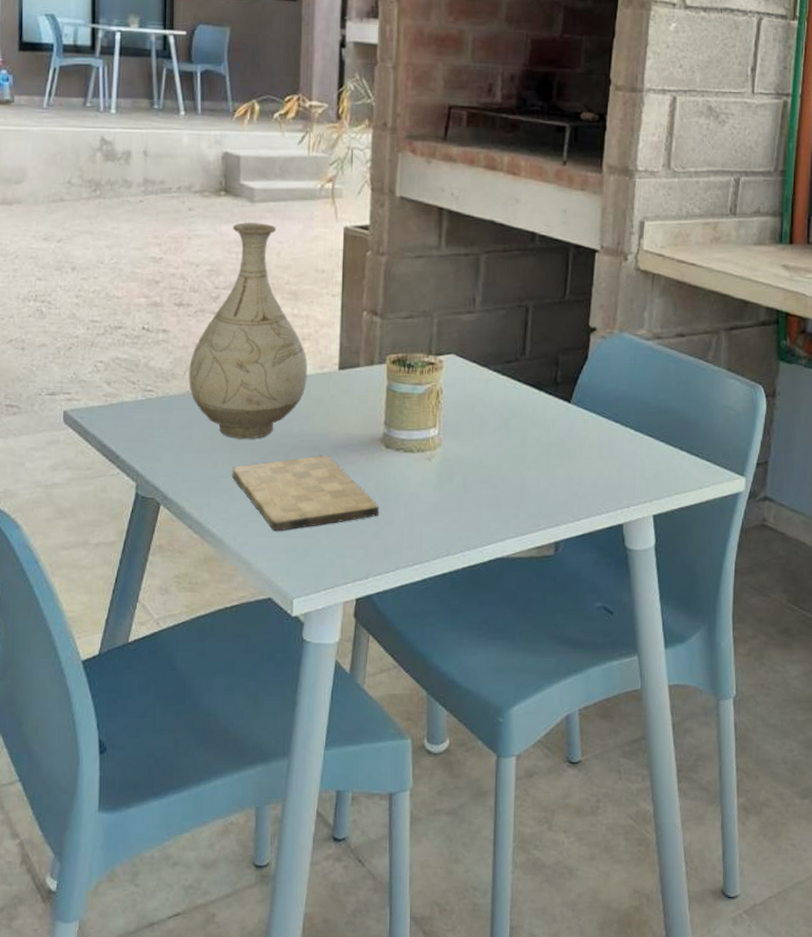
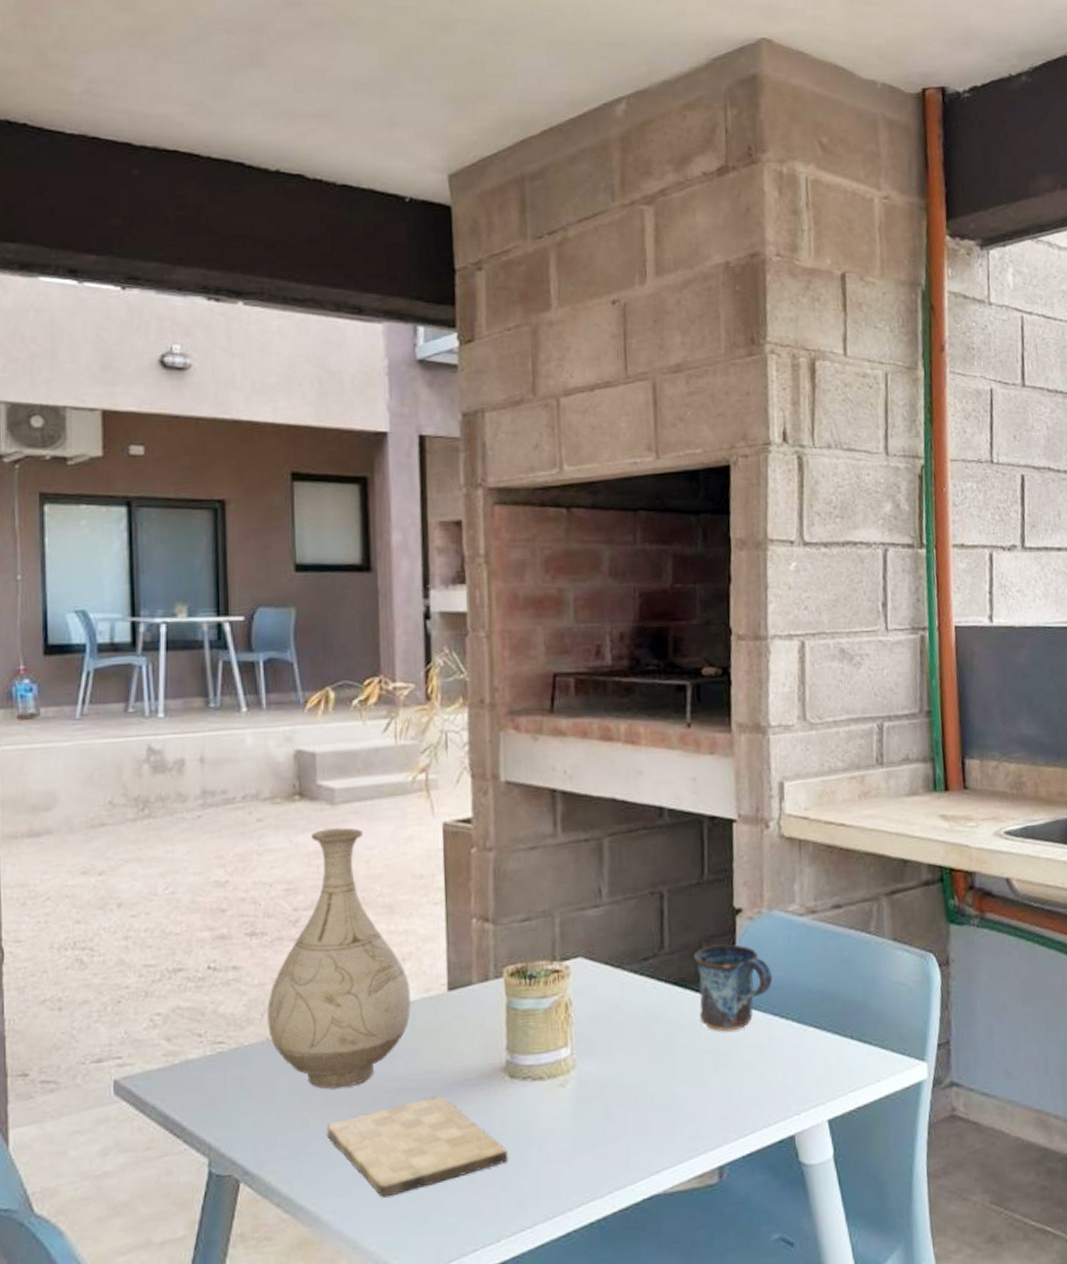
mug: none [550,356,617,431] -> present [693,943,772,1032]

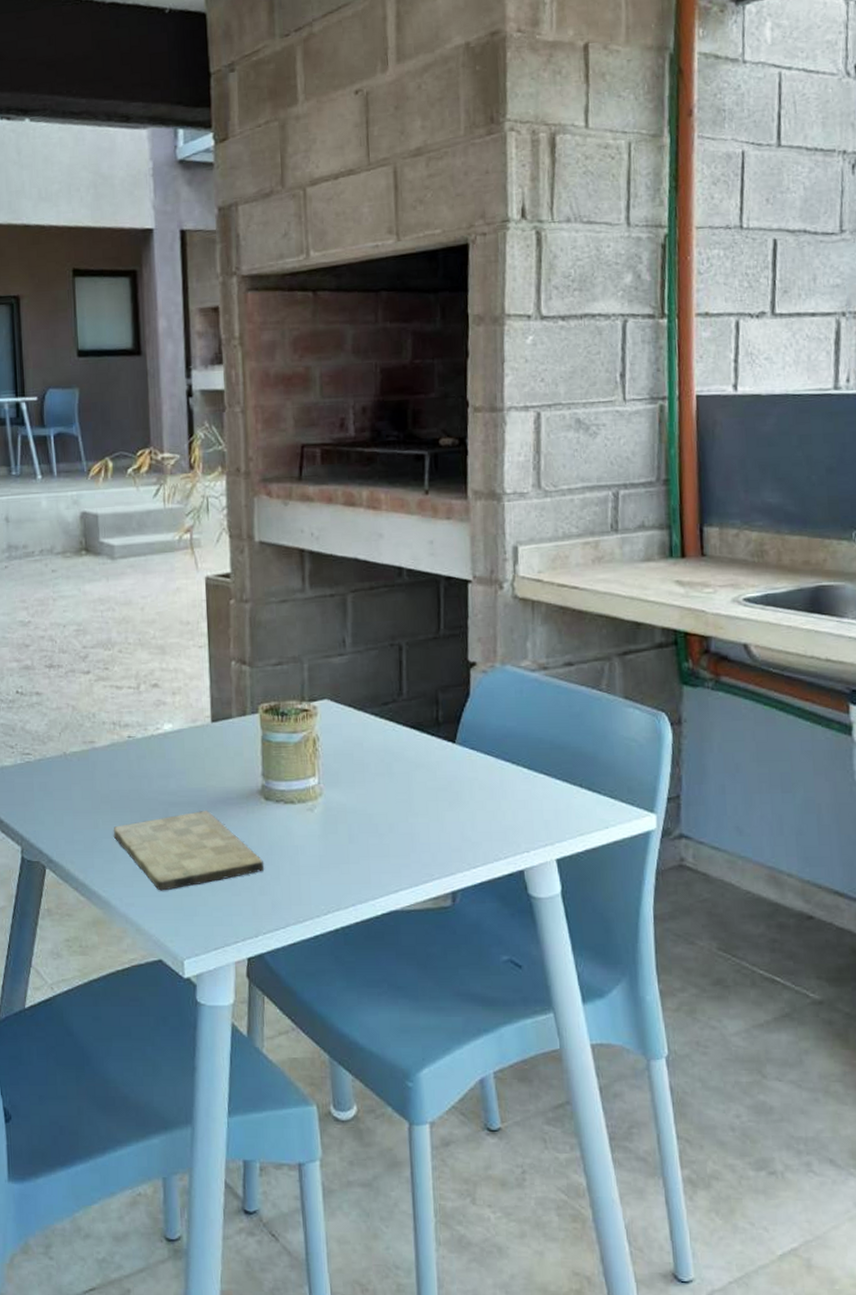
vase: present [267,827,411,1089] -> none [64,579,180,798]
mug: present [693,943,772,1032] -> none [430,694,504,773]

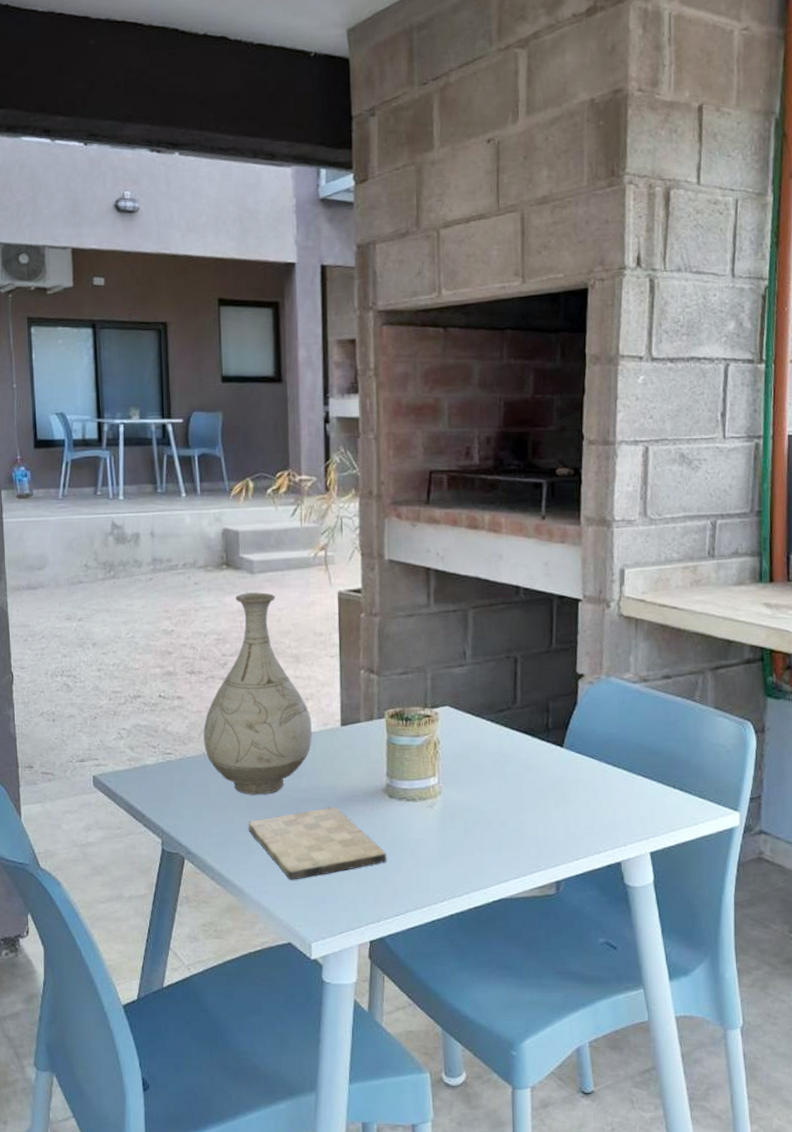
vase: none [64,579,180,798] -> present [203,592,312,795]

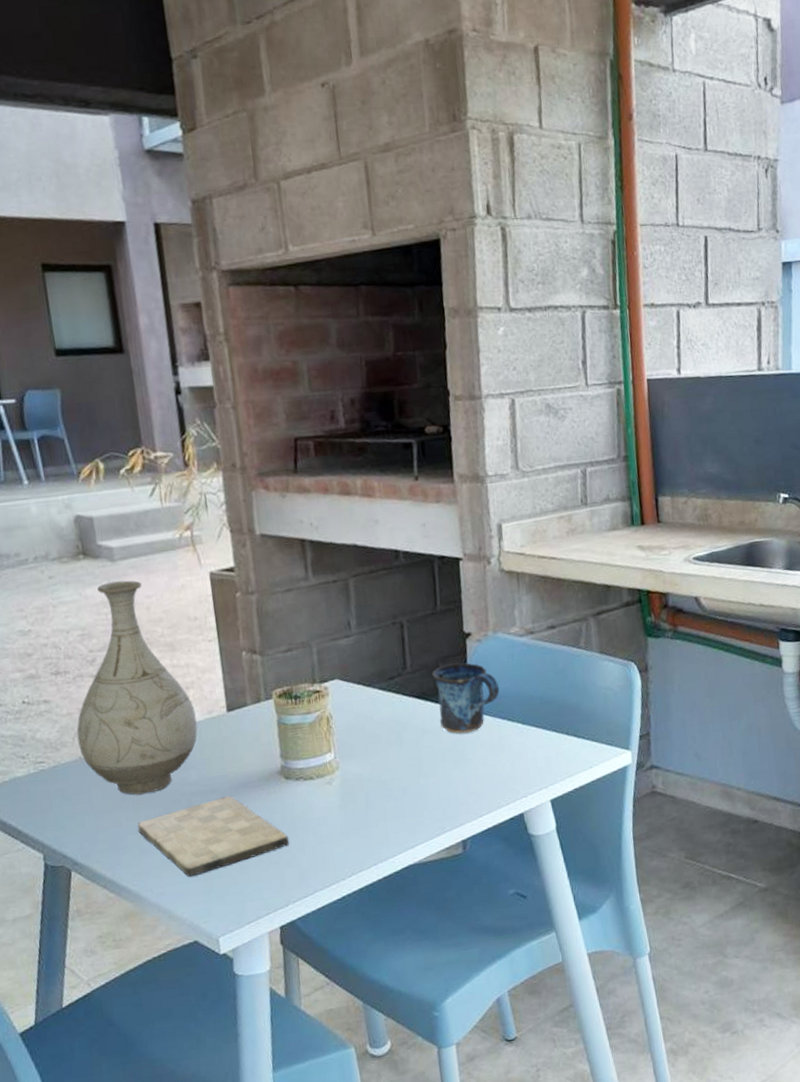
mug: none [541,703,607,774] -> present [432,662,499,734]

